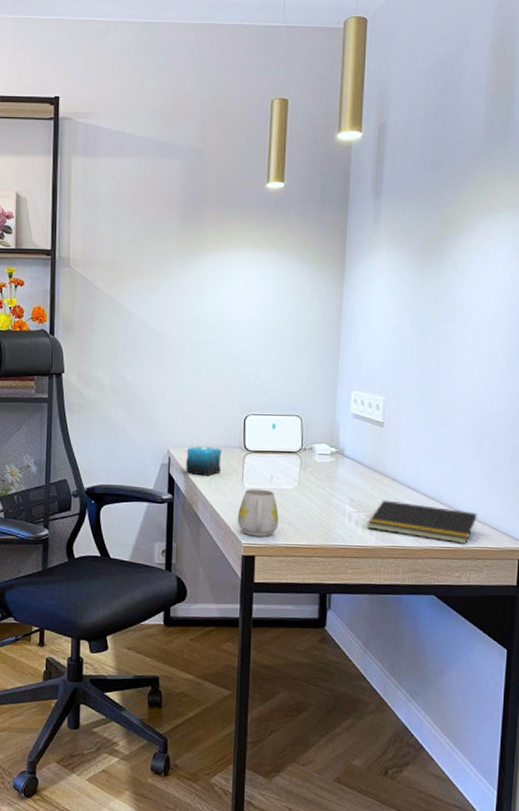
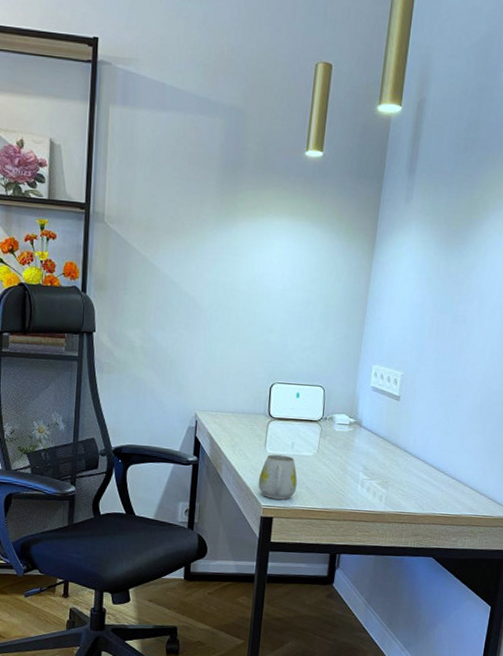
candle: present [185,446,222,476] -> none [211,411,247,441]
notepad: present [366,500,477,544] -> none [377,469,477,512]

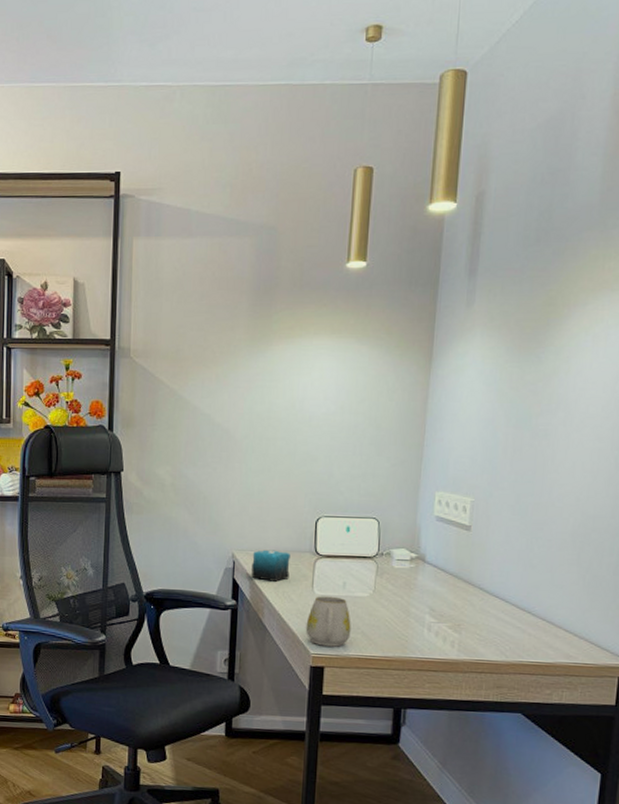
candle: none [211,411,247,441] -> present [251,549,291,582]

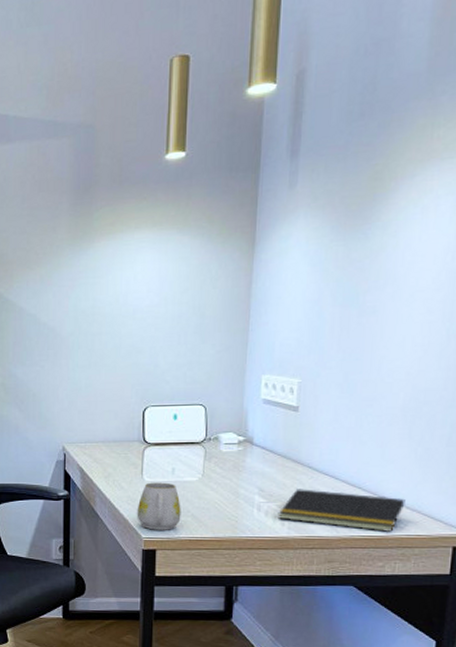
candle: present [251,549,291,582] -> none [81,441,119,471]
notepad: none [448,610,573,659] -> present [277,489,405,532]

